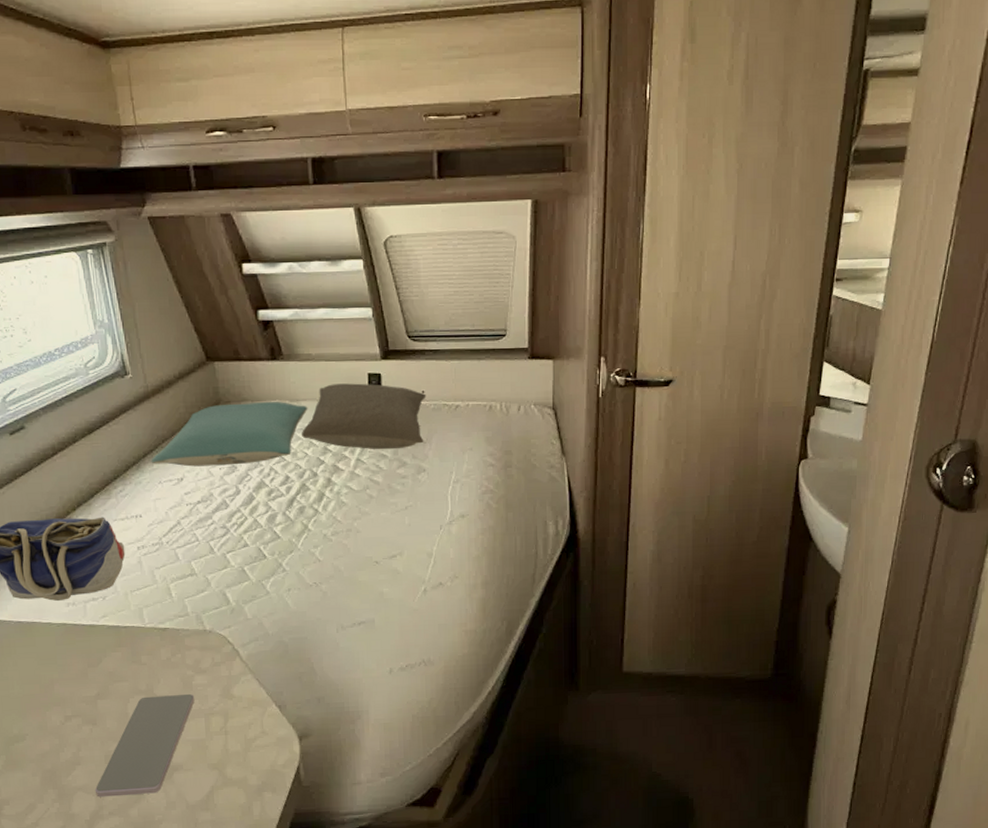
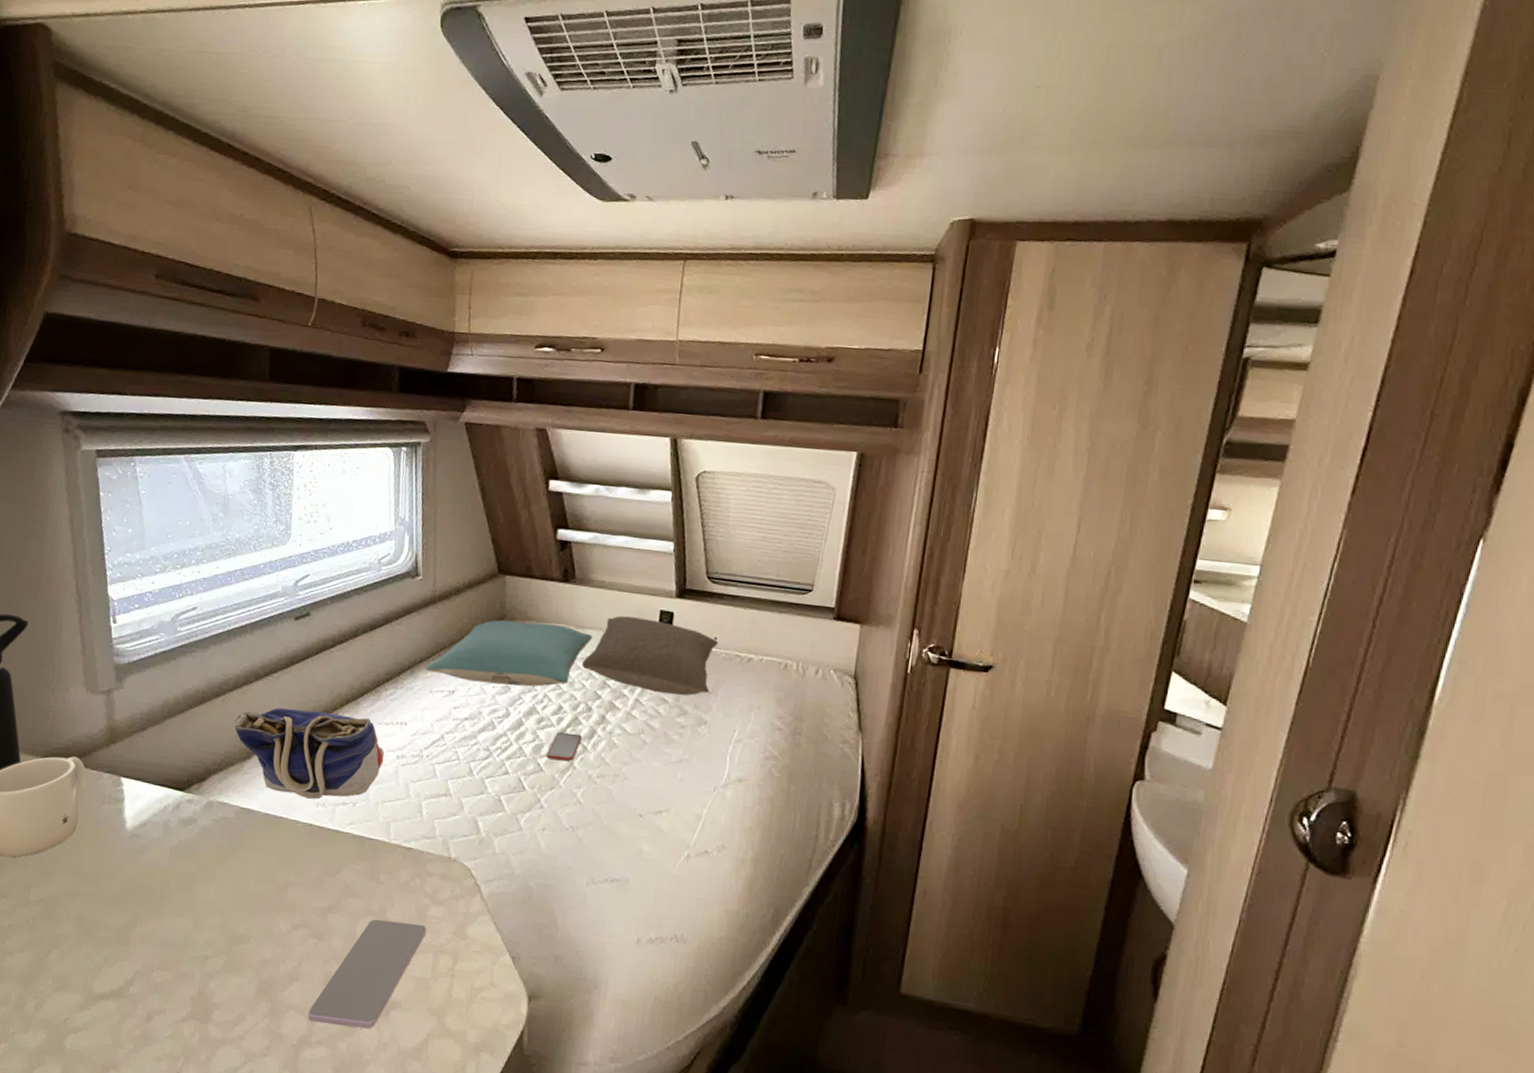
smartphone: none [281,499,312,525] -> present [546,732,582,761]

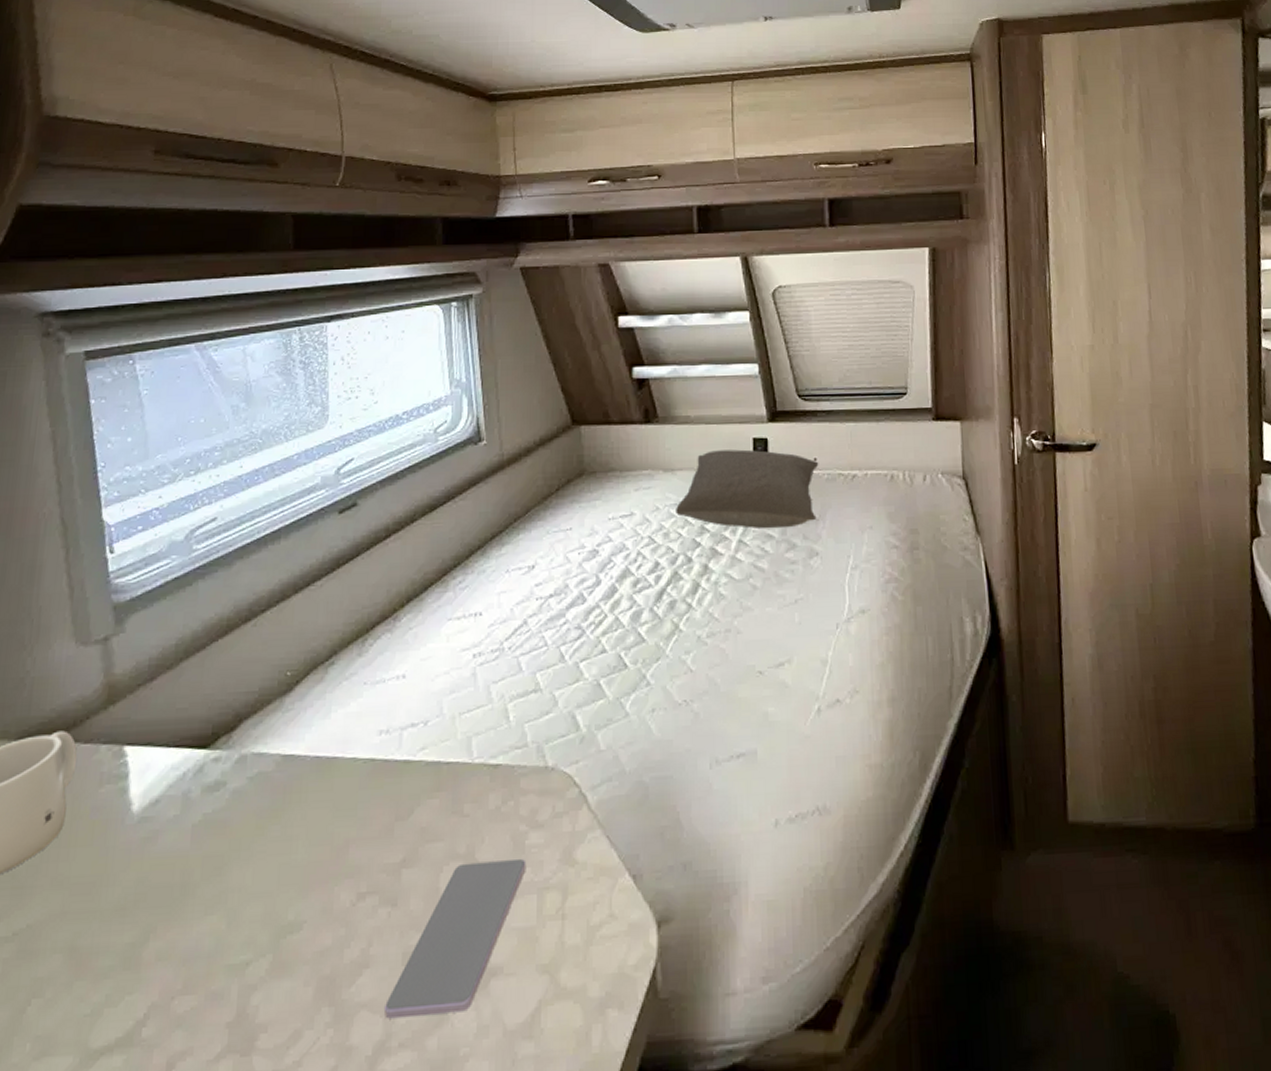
tote bag: present [233,707,385,800] -> none [269,615,458,728]
pillow: present [425,620,593,687] -> none [499,471,684,551]
smartphone: present [546,732,582,761] -> none [647,591,685,625]

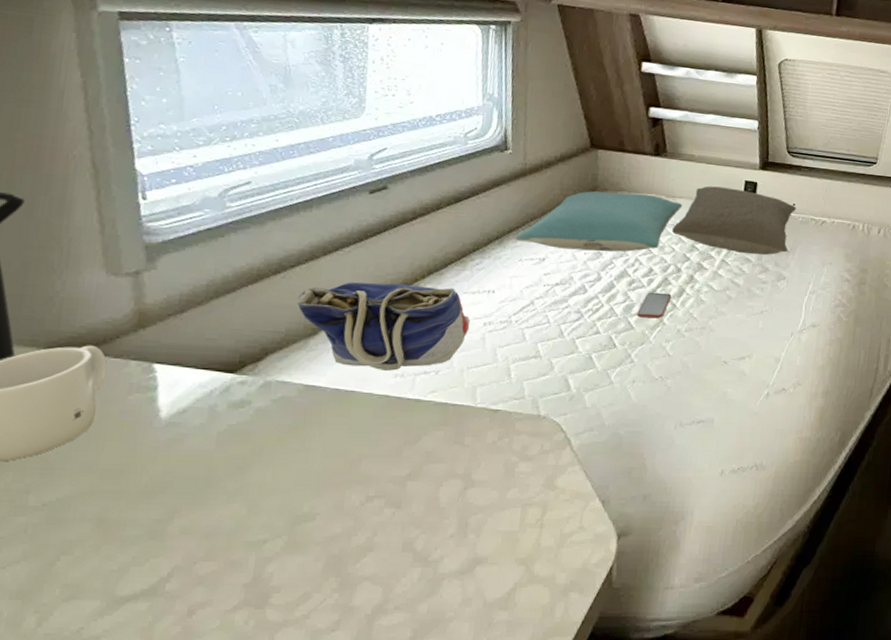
tote bag: none [269,615,458,728] -> present [296,282,471,371]
smartphone: present [383,859,527,1019] -> none [383,481,515,589]
pillow: none [499,471,684,551] -> present [515,191,683,252]
smartphone: none [647,591,685,625] -> present [637,292,672,318]

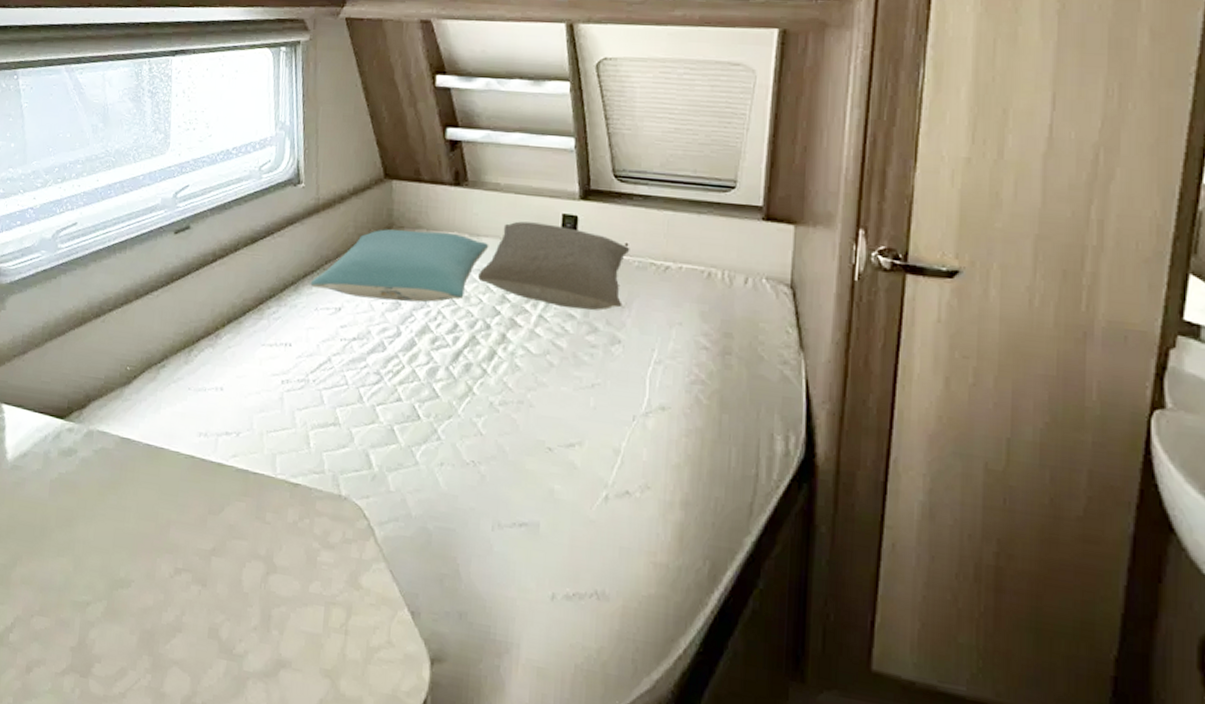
tote bag: present [296,282,471,371] -> none [113,328,269,429]
smartphone: present [637,292,672,318] -> none [442,352,481,386]

